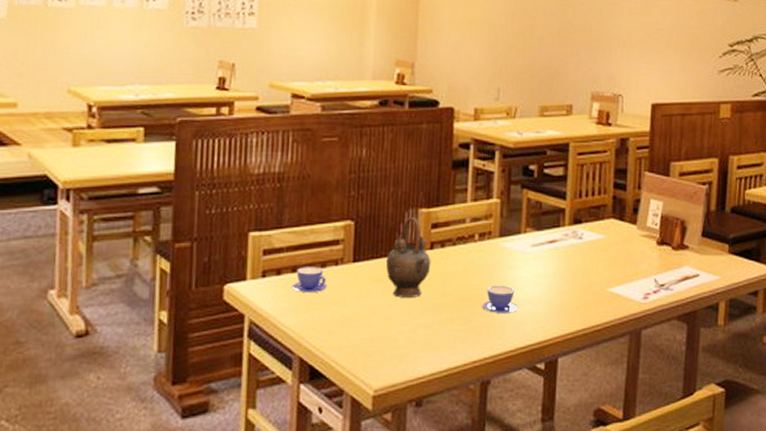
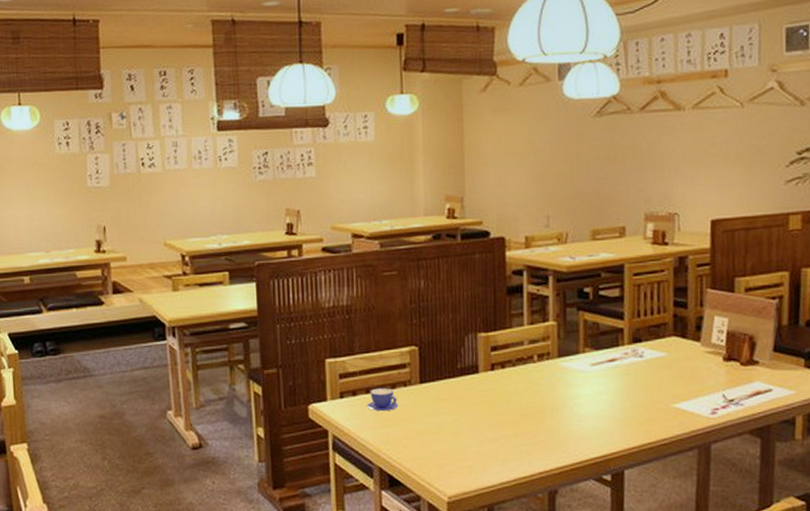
teapot: present [385,217,431,299] -> none [450,341,493,416]
teacup: present [482,285,518,313] -> none [545,402,581,428]

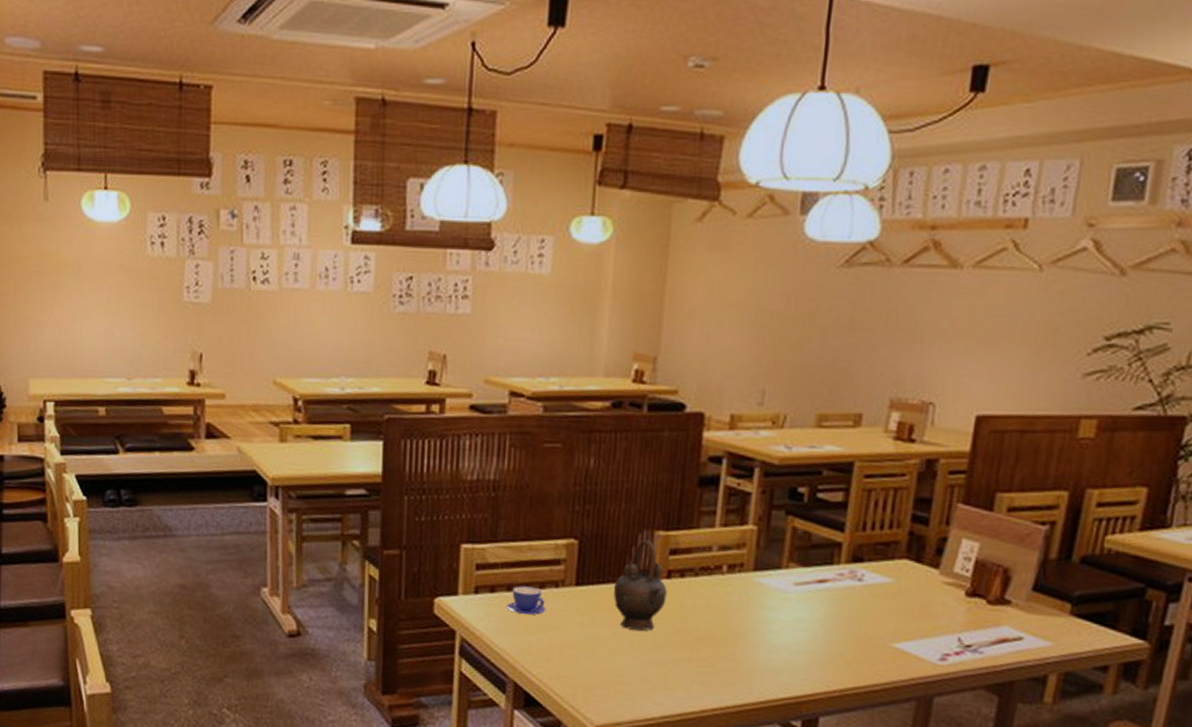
teapot: none [450,341,493,416] -> present [613,540,667,632]

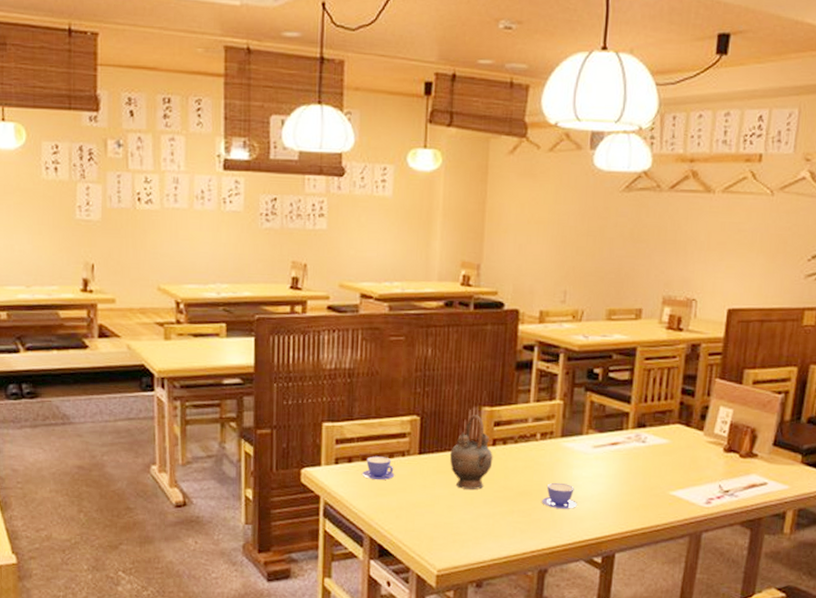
teacup: none [727,626,772,660] -> present [542,482,577,509]

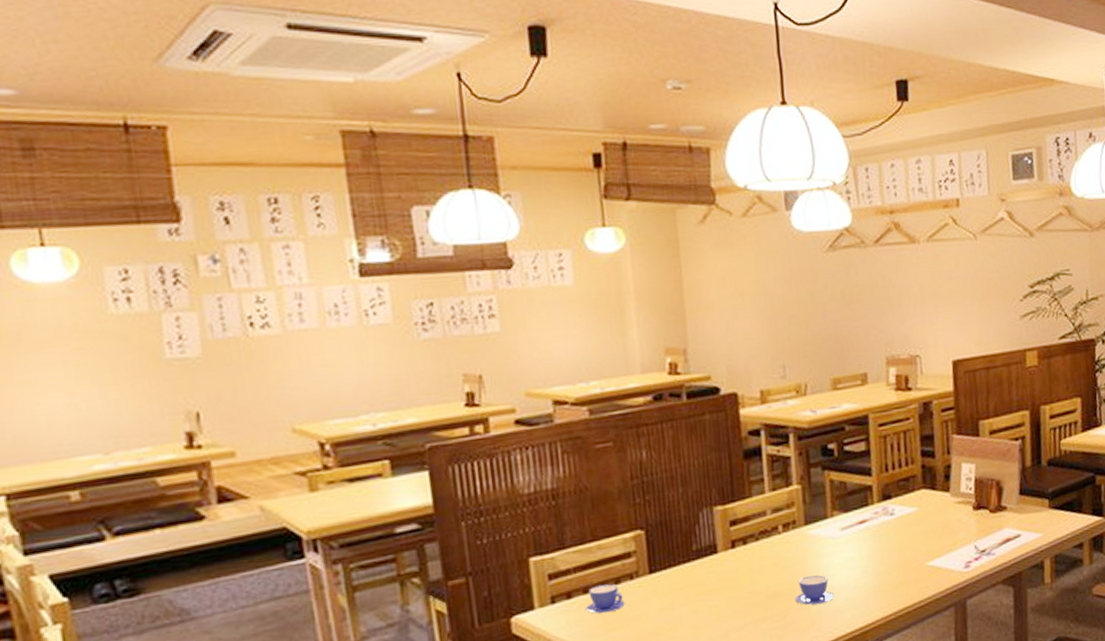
teapot: present [449,415,493,490] -> none [684,517,735,604]

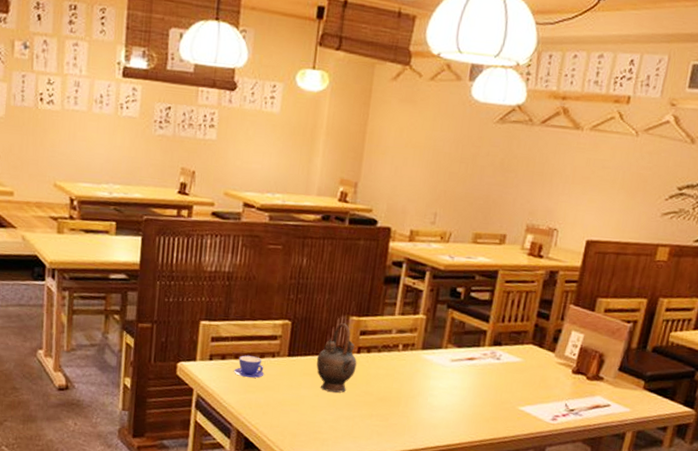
teapot: none [684,517,735,604] -> present [316,323,357,393]
teacup: present [795,575,834,605] -> none [399,391,432,417]

